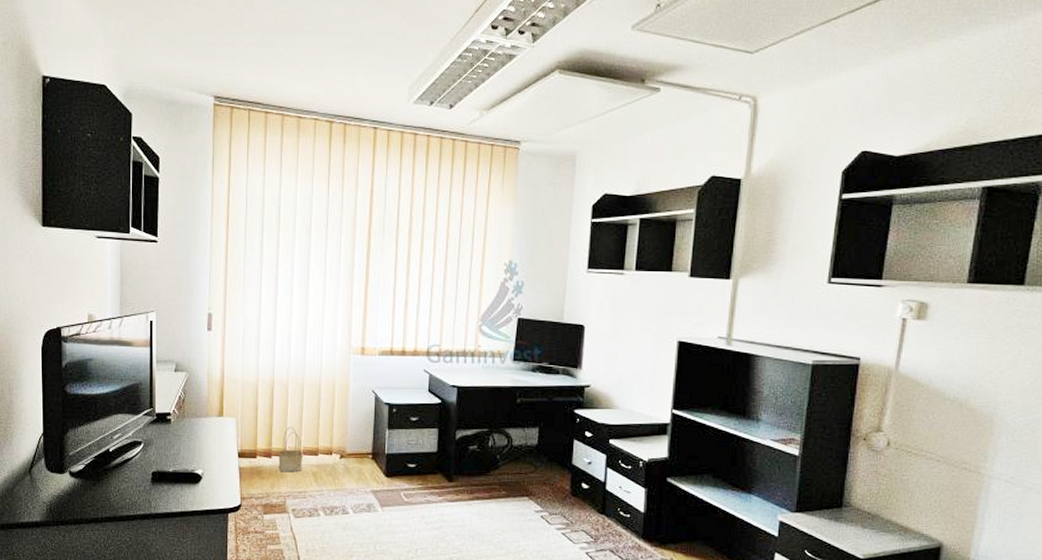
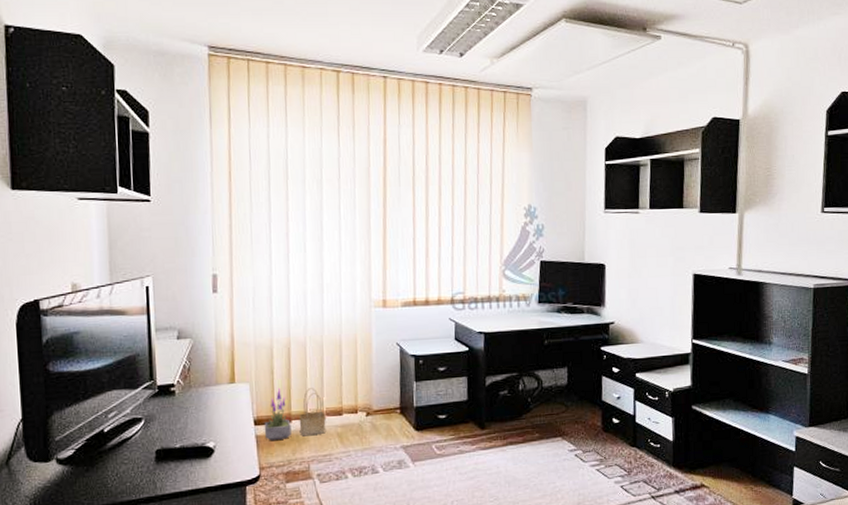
potted plant: none [247,424,271,474] -> present [264,387,292,441]

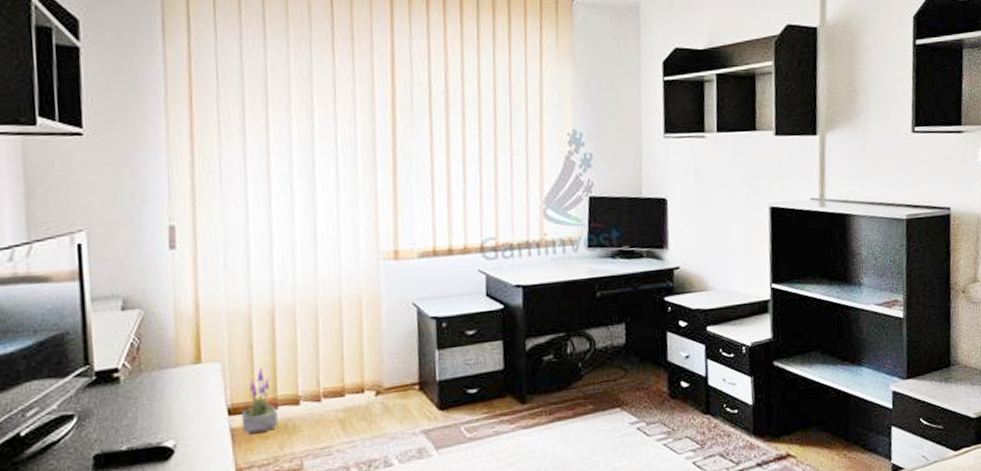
basket: present [299,388,326,437] -> none [287,364,324,426]

